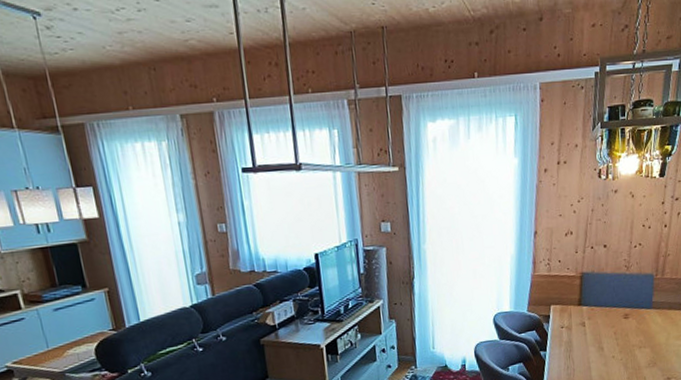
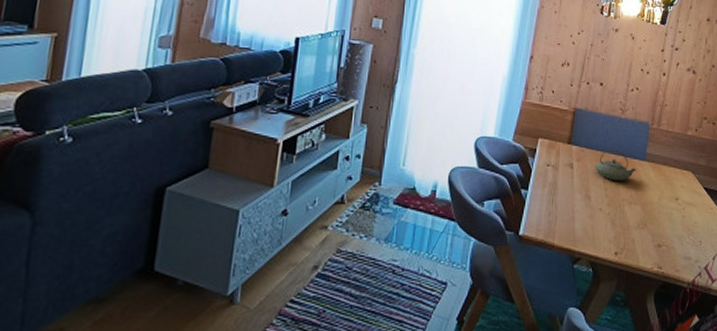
teapot: none [605,303,644,331] -> present [595,149,637,181]

